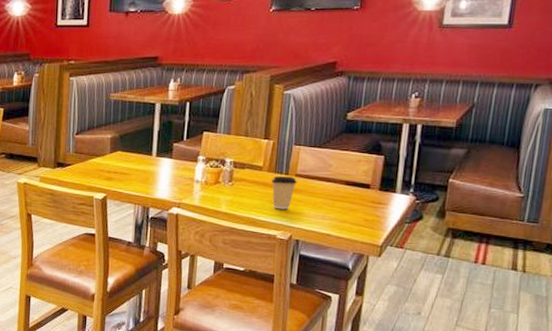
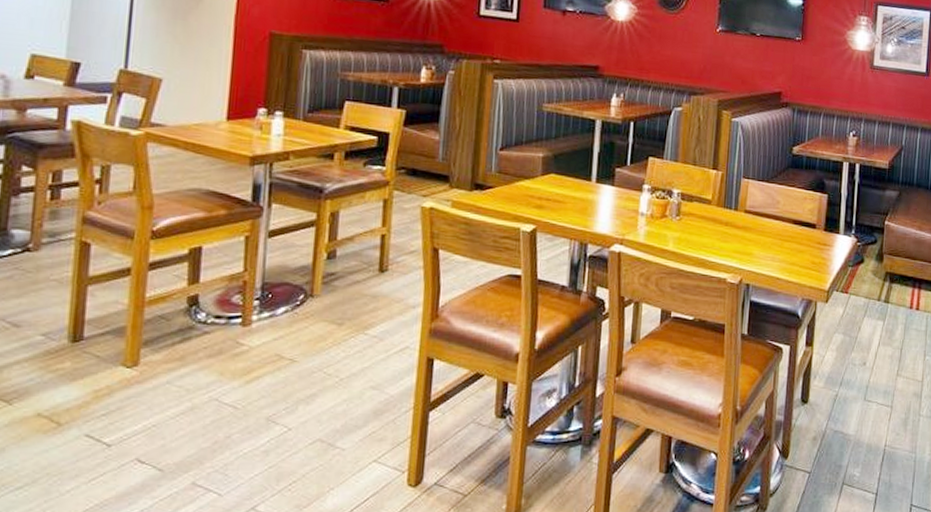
coffee cup: present [270,176,298,210] -> none [719,212,747,250]

